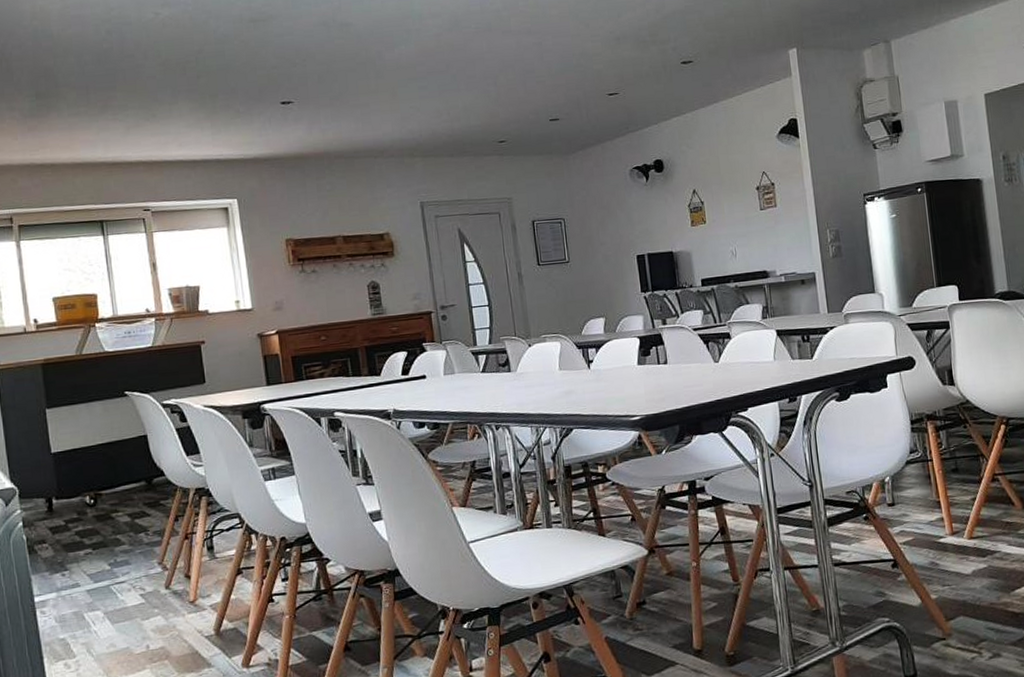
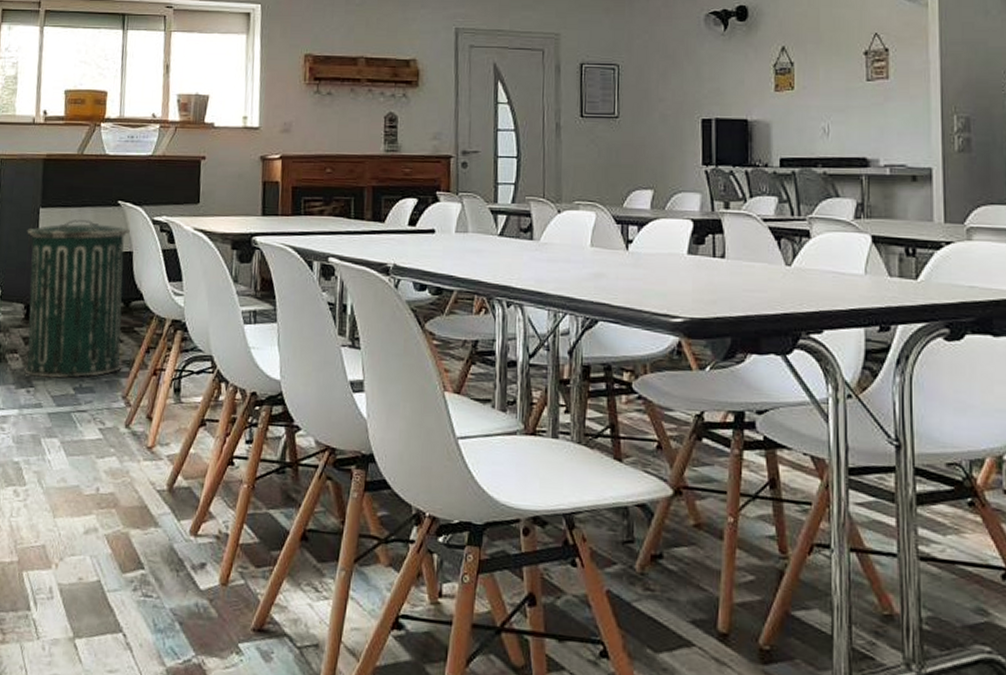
trash can: none [36,413,154,561] -> present [24,220,130,378]

